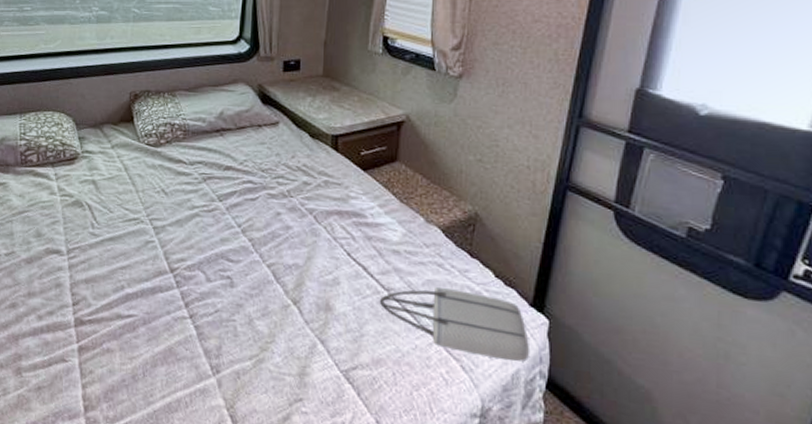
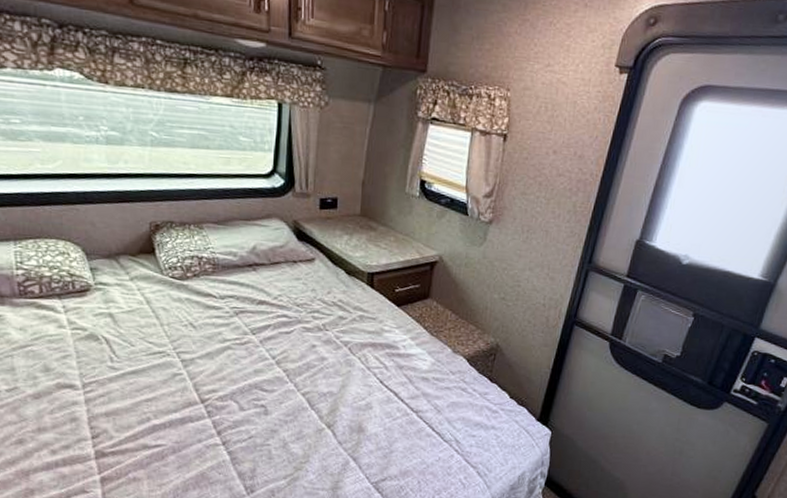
tote bag: present [379,287,531,362] -> none [408,408,535,466]

